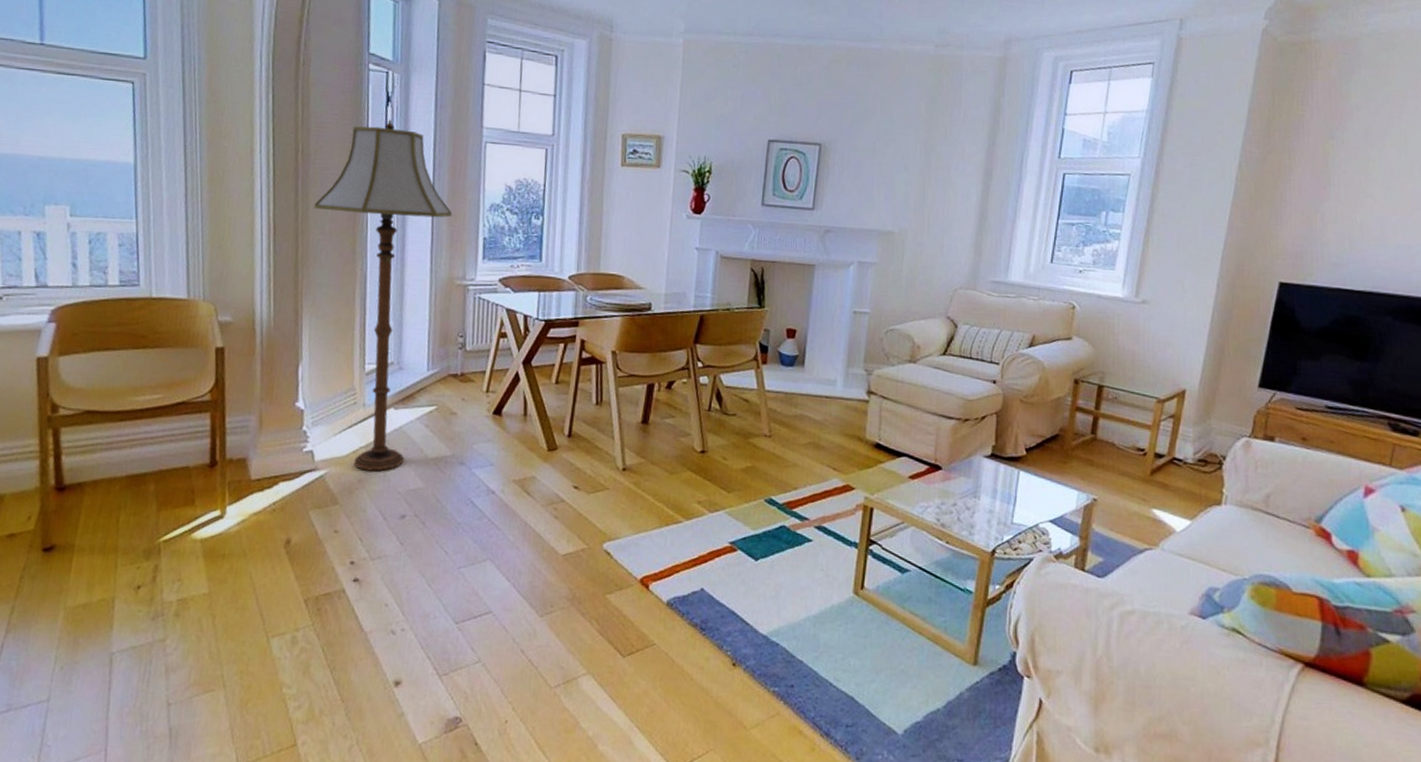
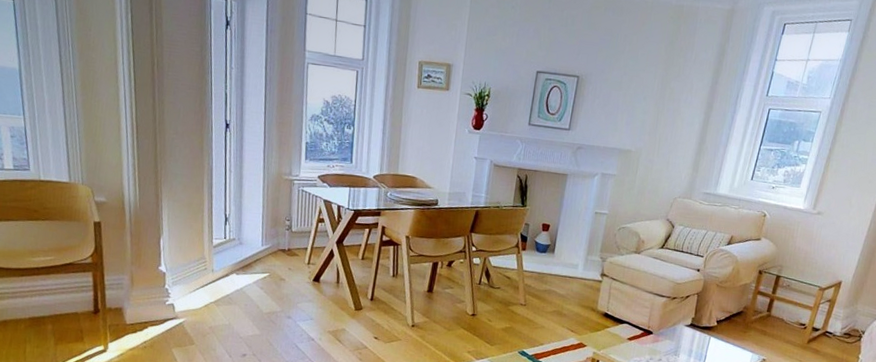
floor lamp: present [314,119,452,472] -> none [169,40,281,321]

